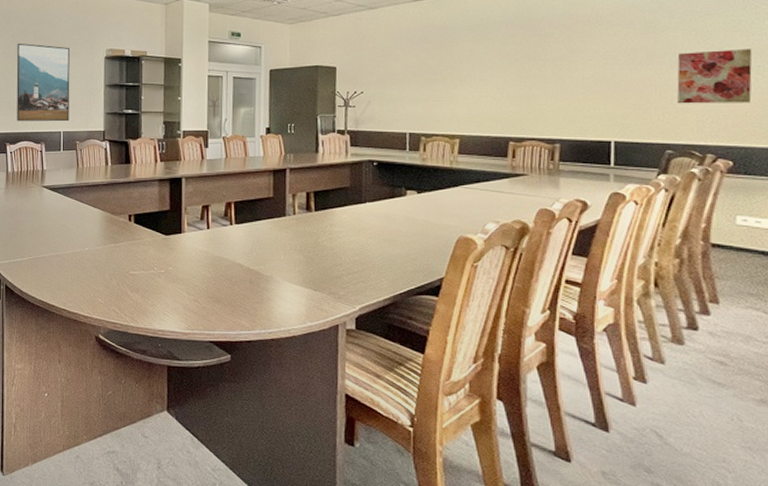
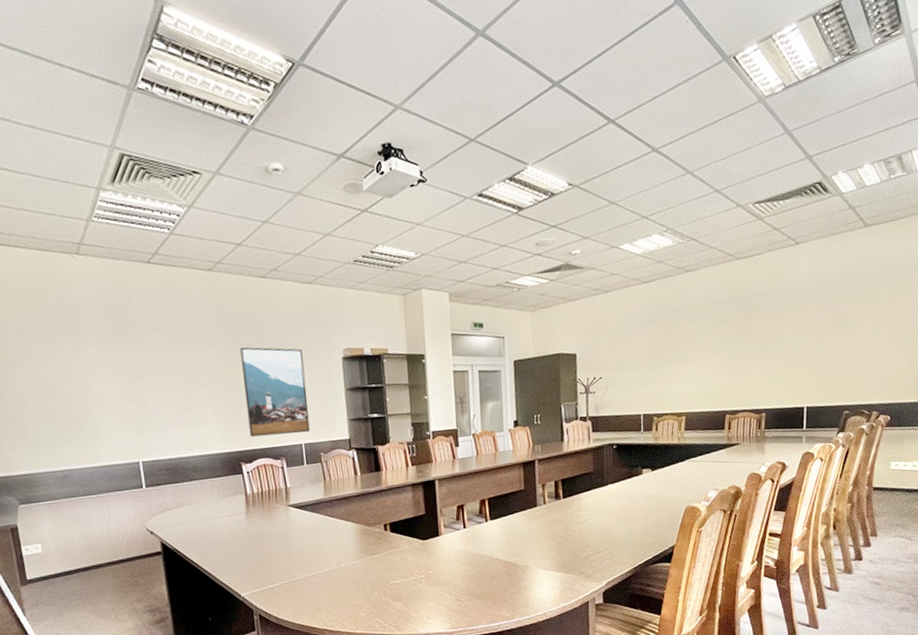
wall art: present [677,49,753,104] -> none [853,317,907,370]

